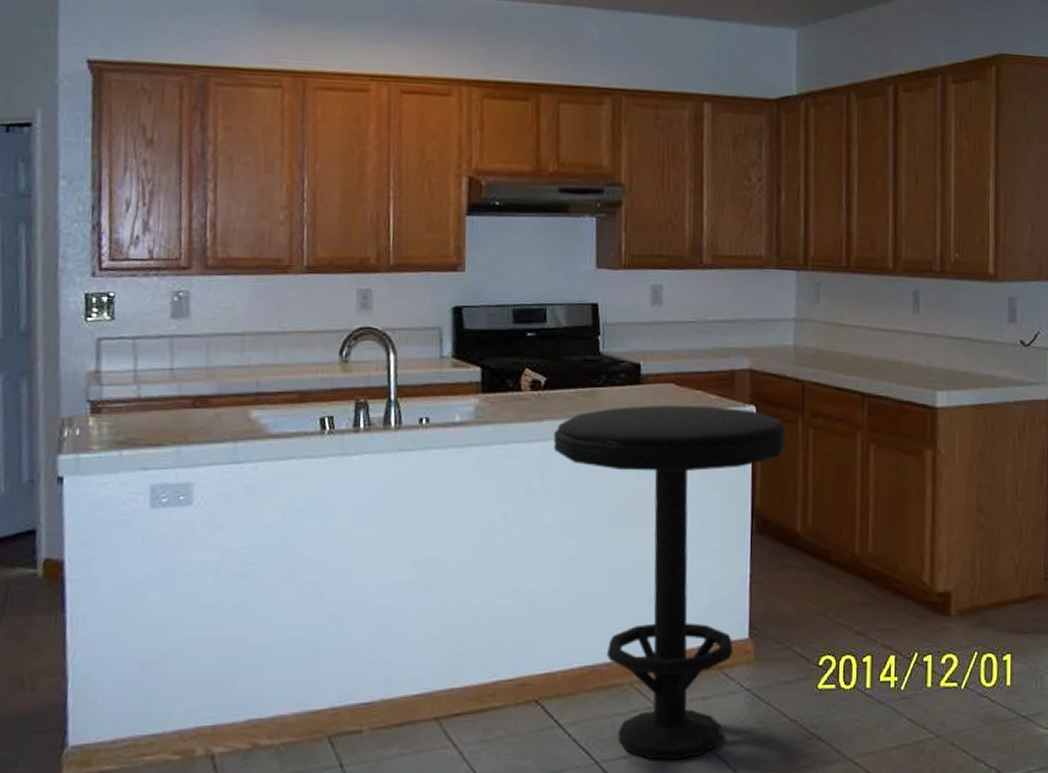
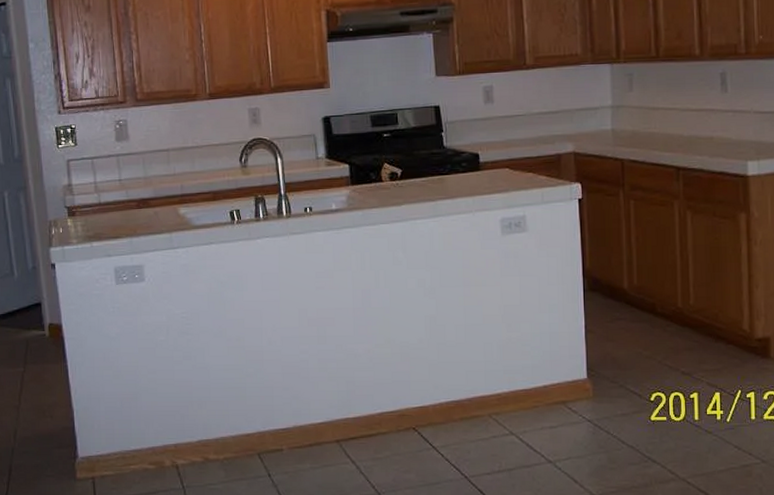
bar stool: present [553,405,786,760] -> none [411,185,610,476]

